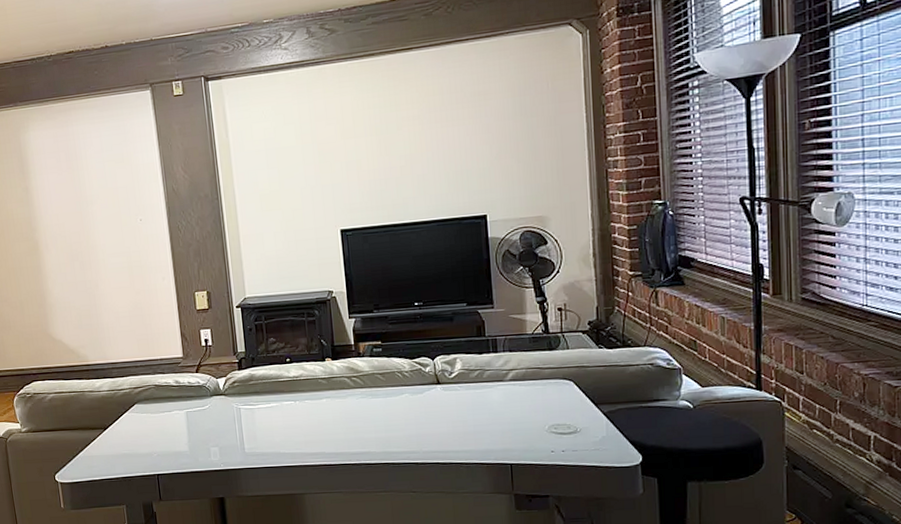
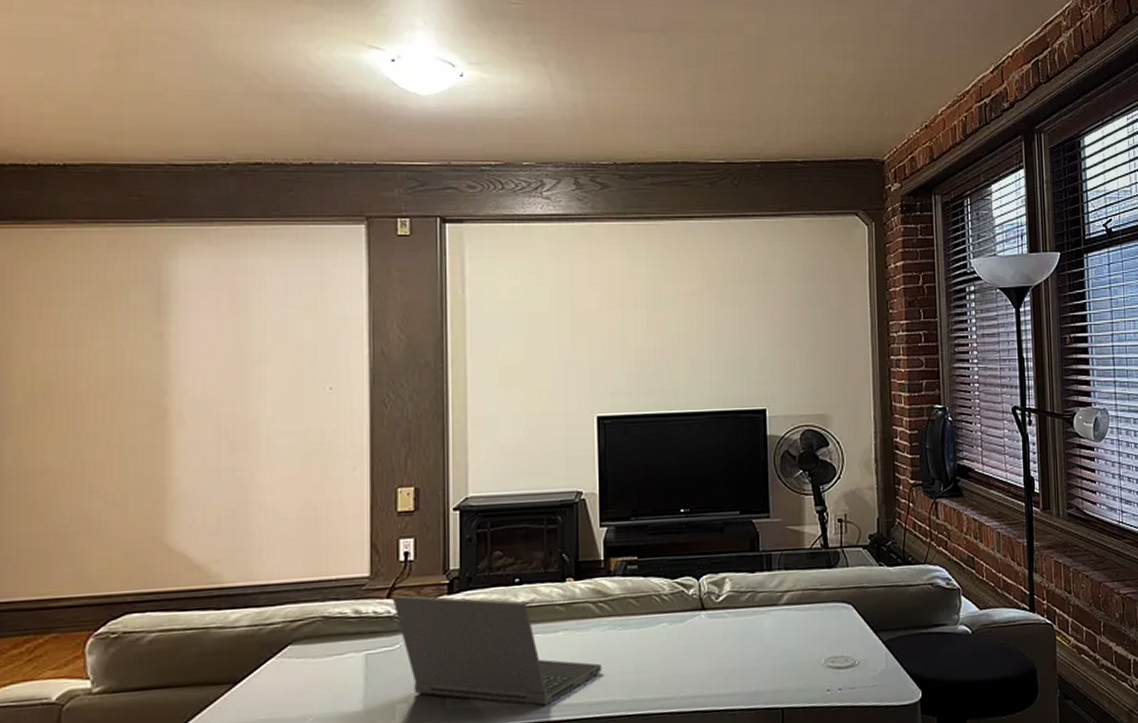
laptop computer: none [199,370,359,453] -> present [392,595,602,706]

